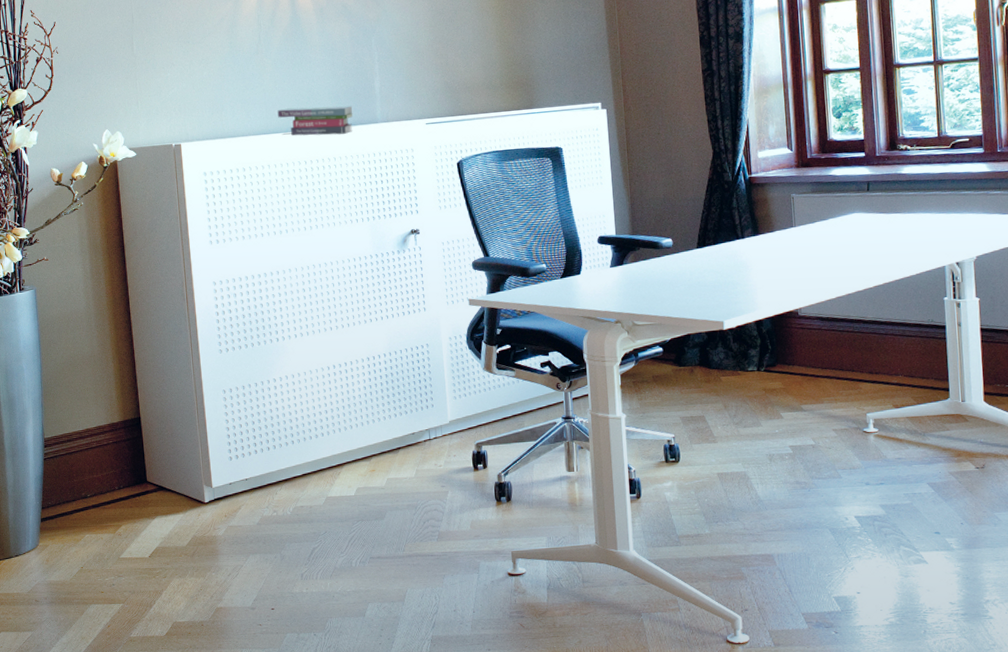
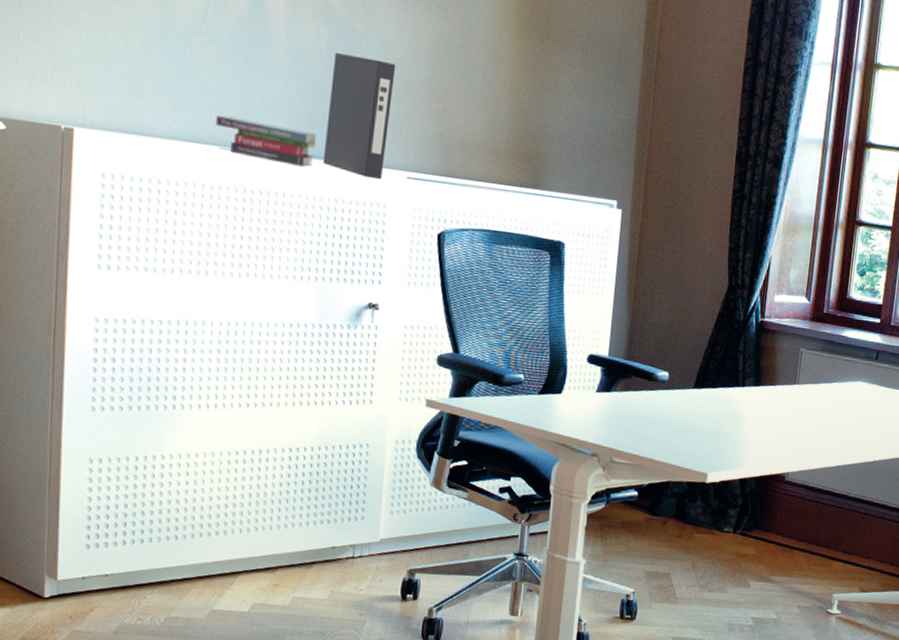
binder: none [357,37,407,131] -> present [322,53,396,180]

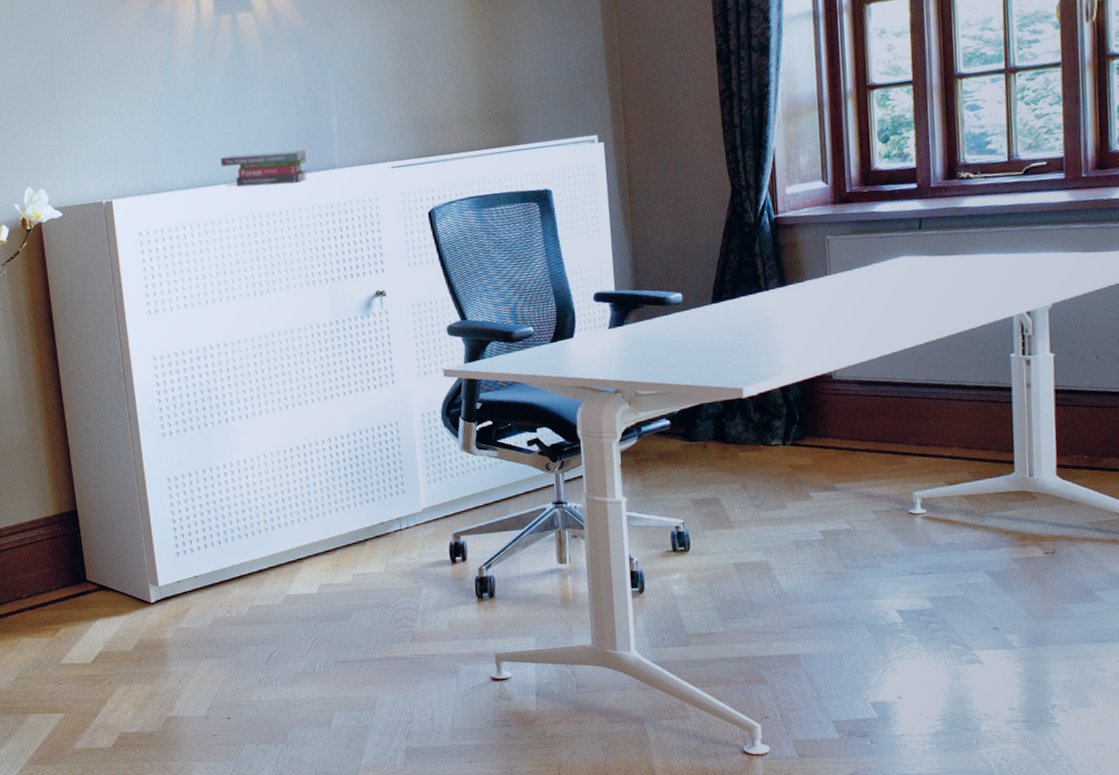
binder: present [322,53,396,180] -> none [310,66,369,178]

